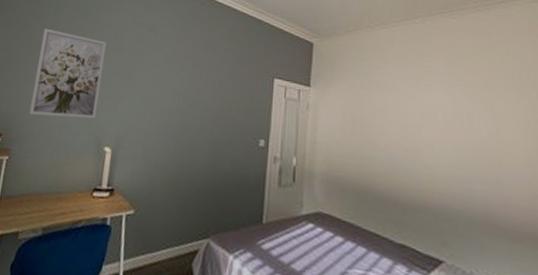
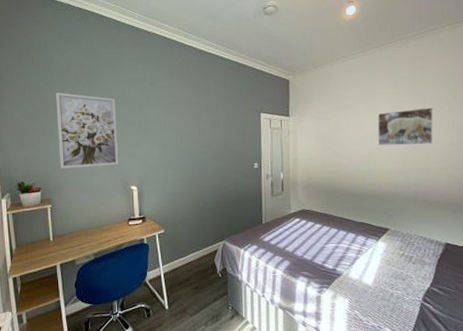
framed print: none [427,96,507,148] -> present [377,107,434,145]

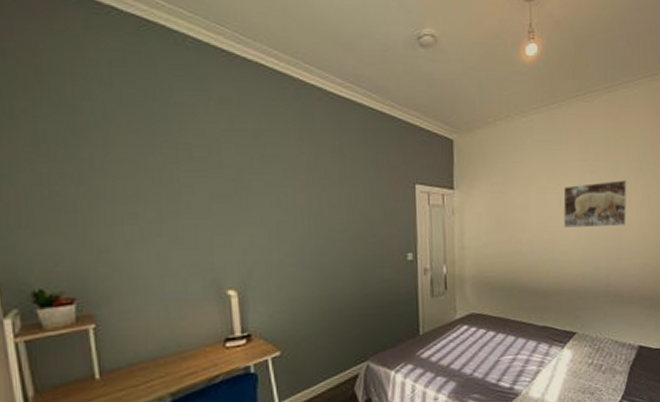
wall art: present [56,92,119,169] -> none [95,147,207,268]

